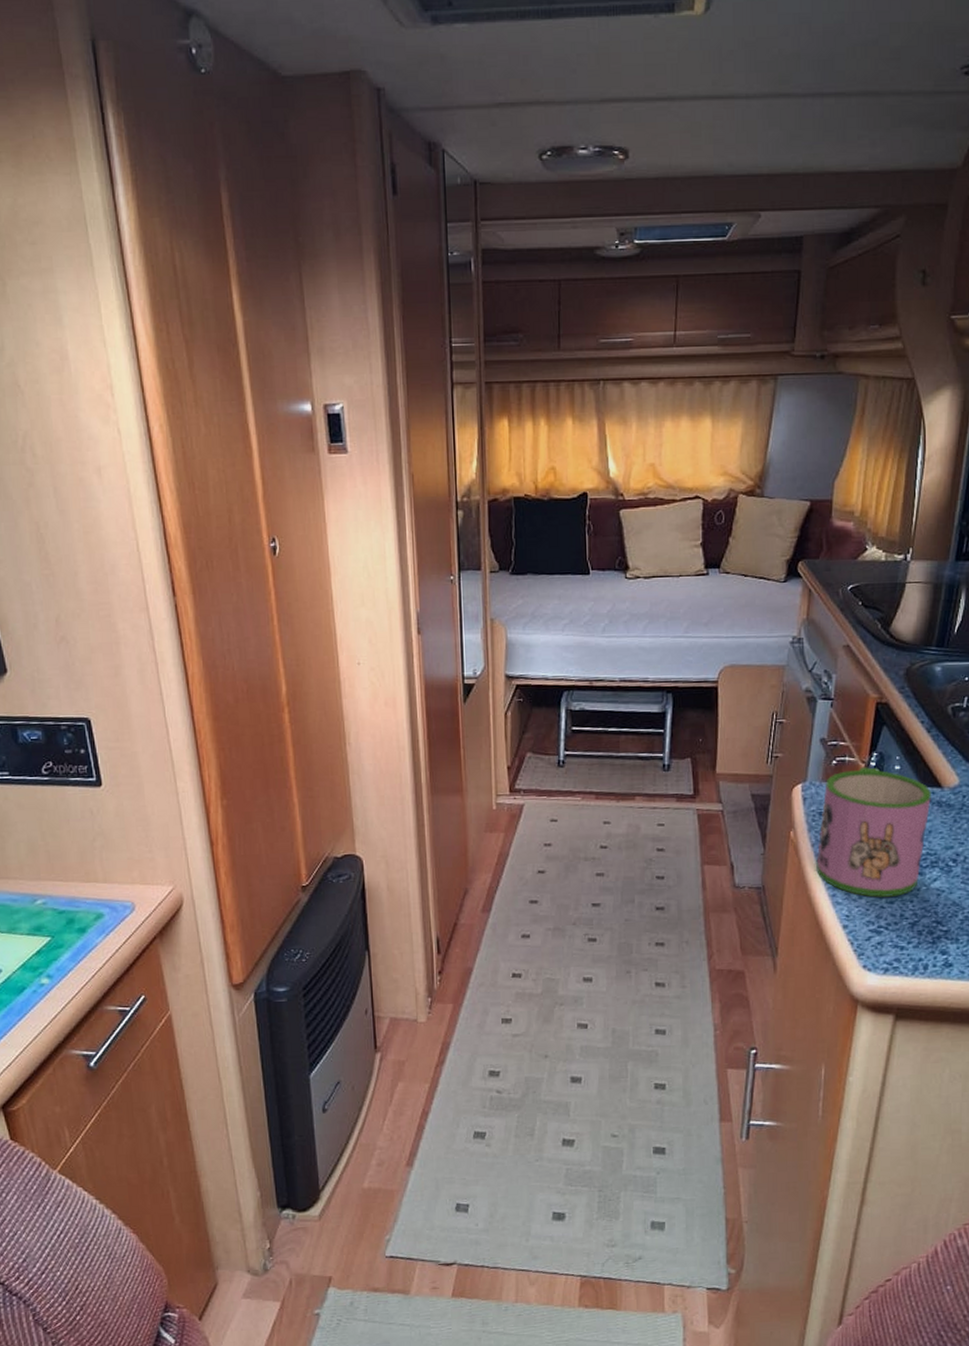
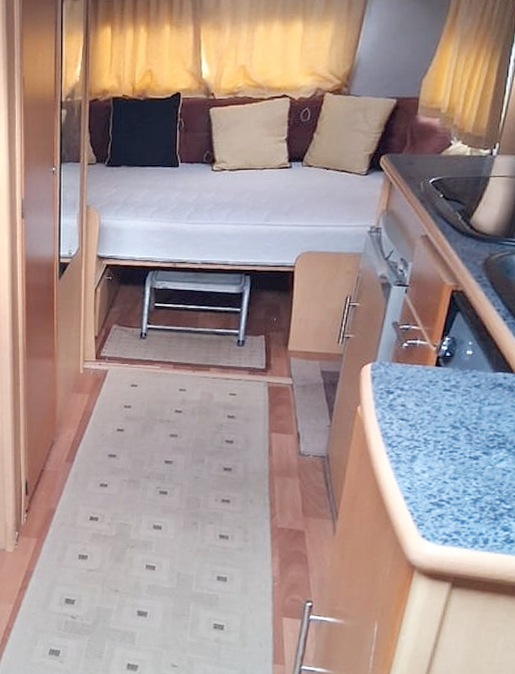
mug: present [815,767,931,897] -> none [380,351,503,473]

